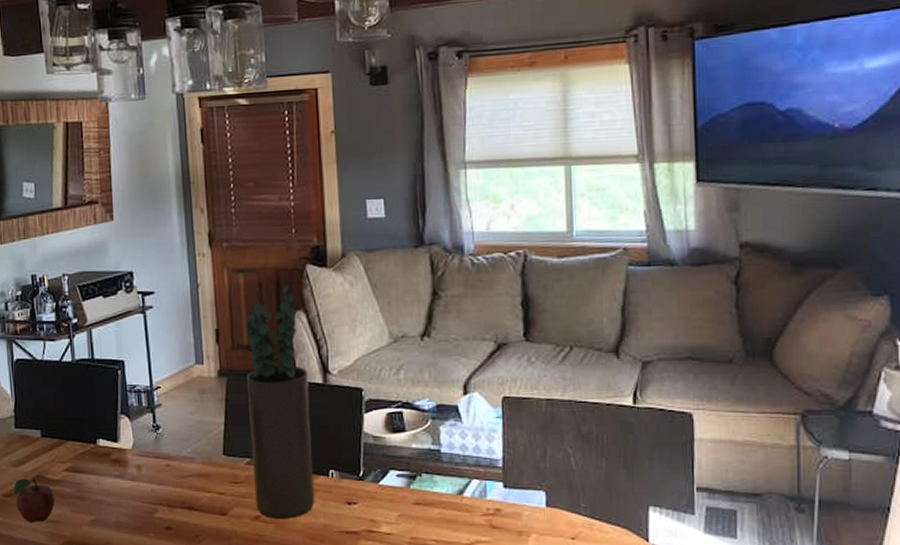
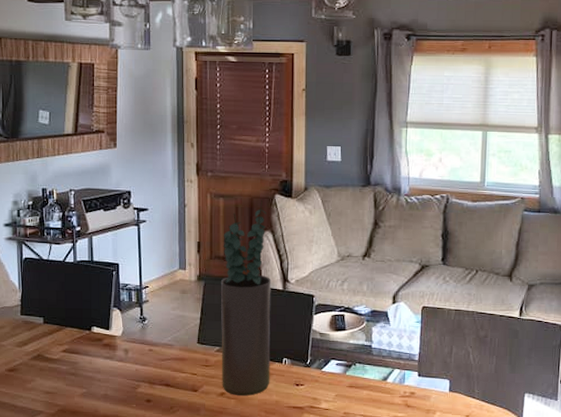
fruit: present [14,478,55,524] -> none [17,356,53,394]

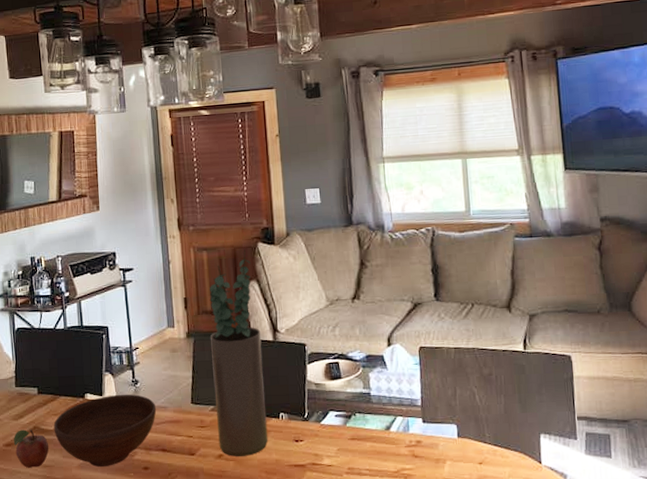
fruit: none [17,356,53,394] -> present [14,429,49,469]
bowl: none [58,329,163,397] -> present [53,394,157,467]

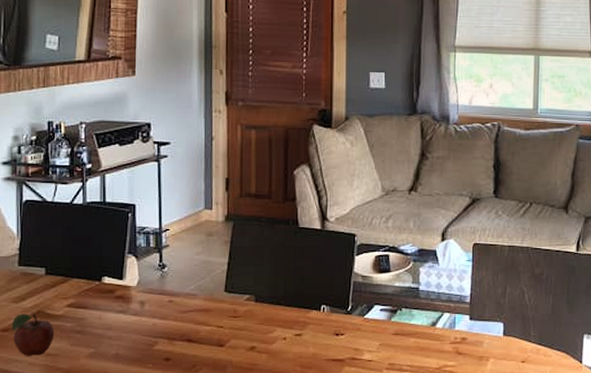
bowl: present [53,394,157,467] -> none [62,279,185,356]
vase: present [209,249,268,457] -> none [251,131,308,349]

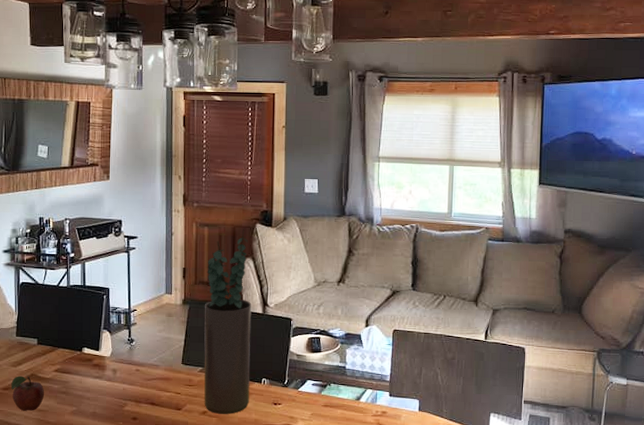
vase: none [251,131,308,349] -> present [204,229,252,414]

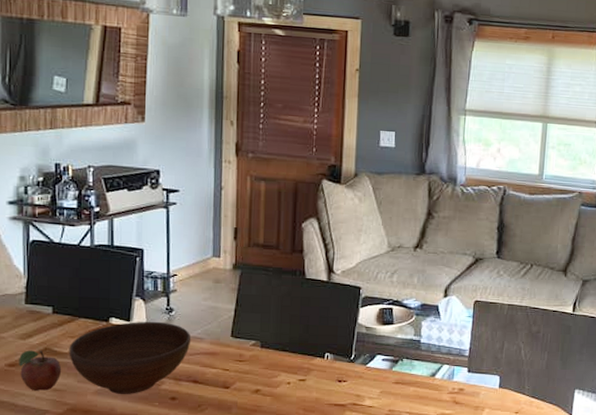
bowl: none [50,350,149,415] -> present [69,321,191,394]
vase: present [204,229,252,414] -> none [257,185,315,393]

